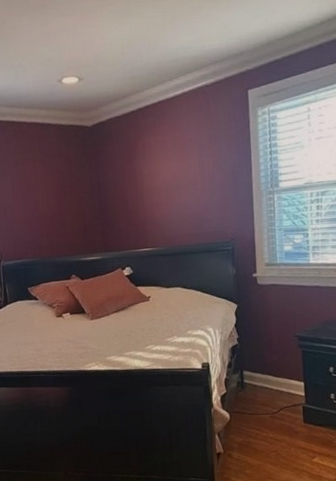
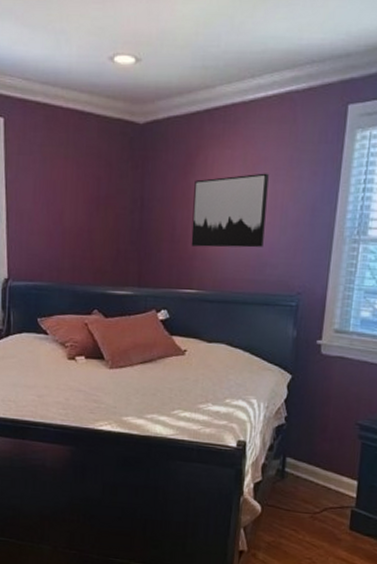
wall art: none [138,150,199,214] -> present [191,173,269,248]

